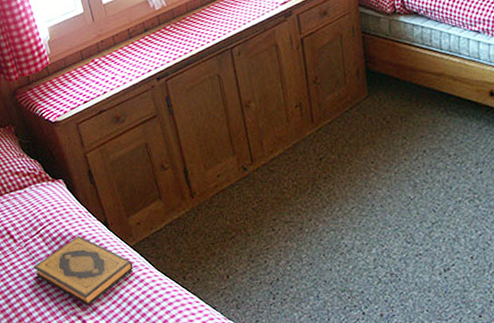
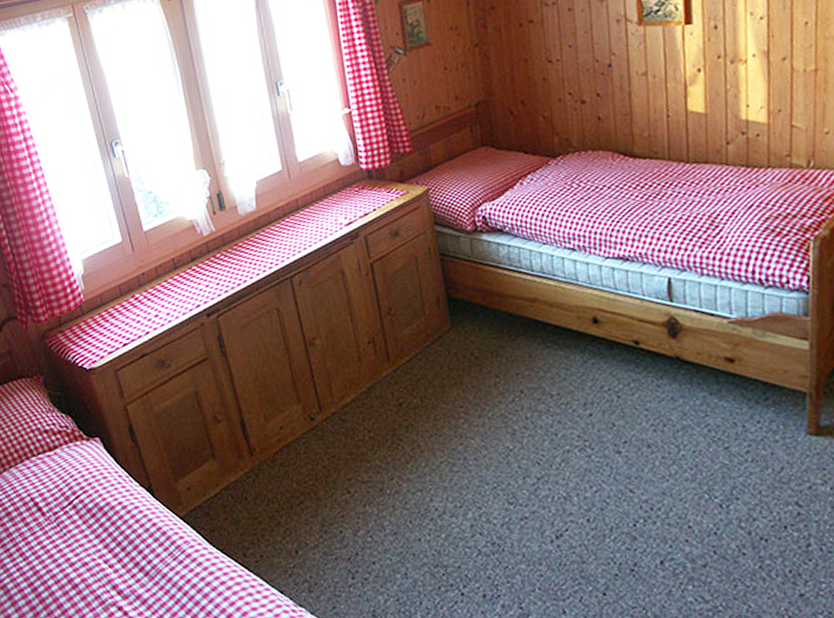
hardback book: present [33,235,134,306] -> none [64,505,184,593]

